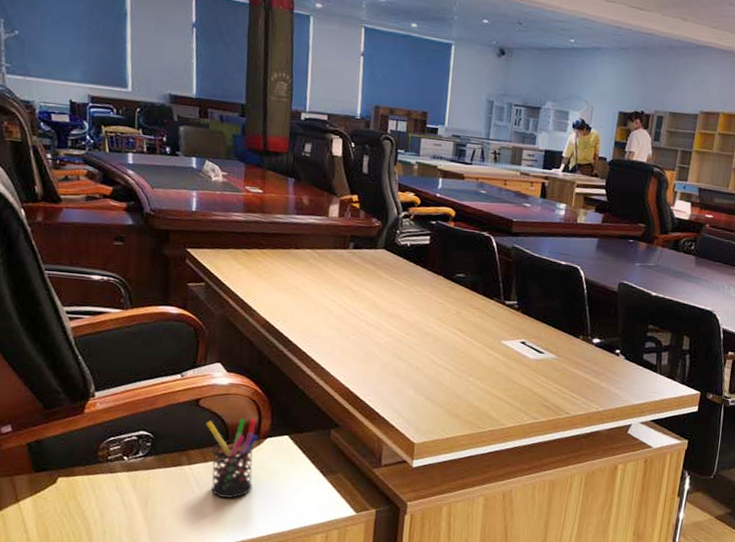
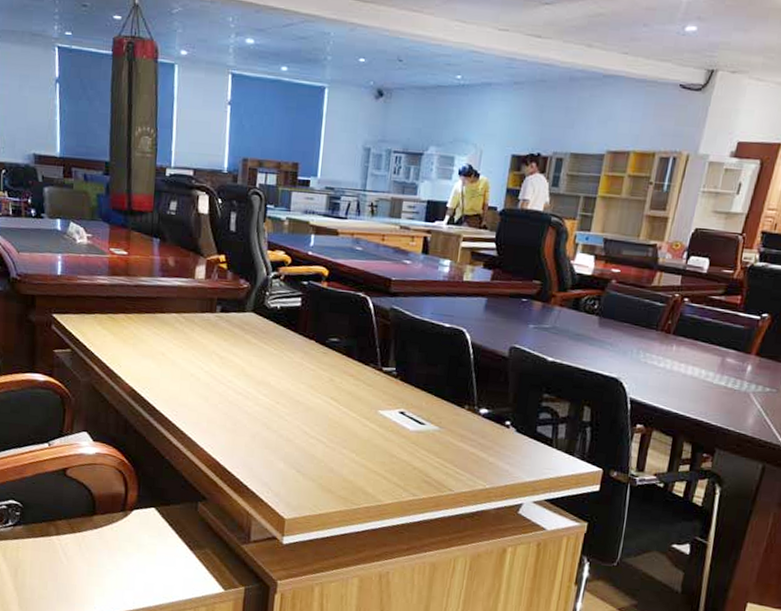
pen holder: present [206,418,258,498] -> none [73,489,124,571]

